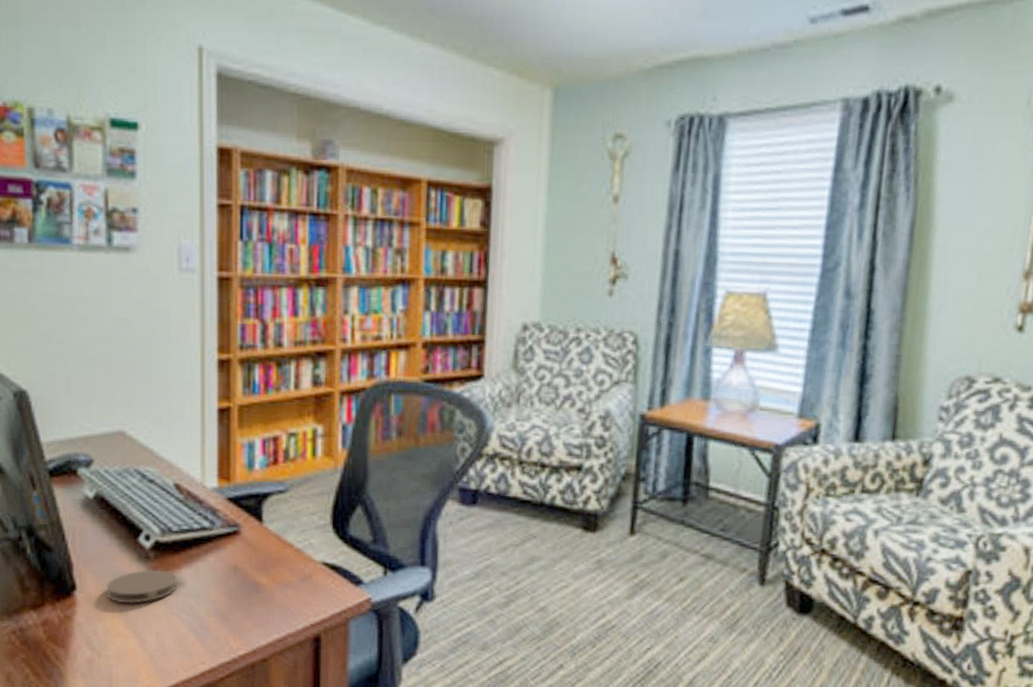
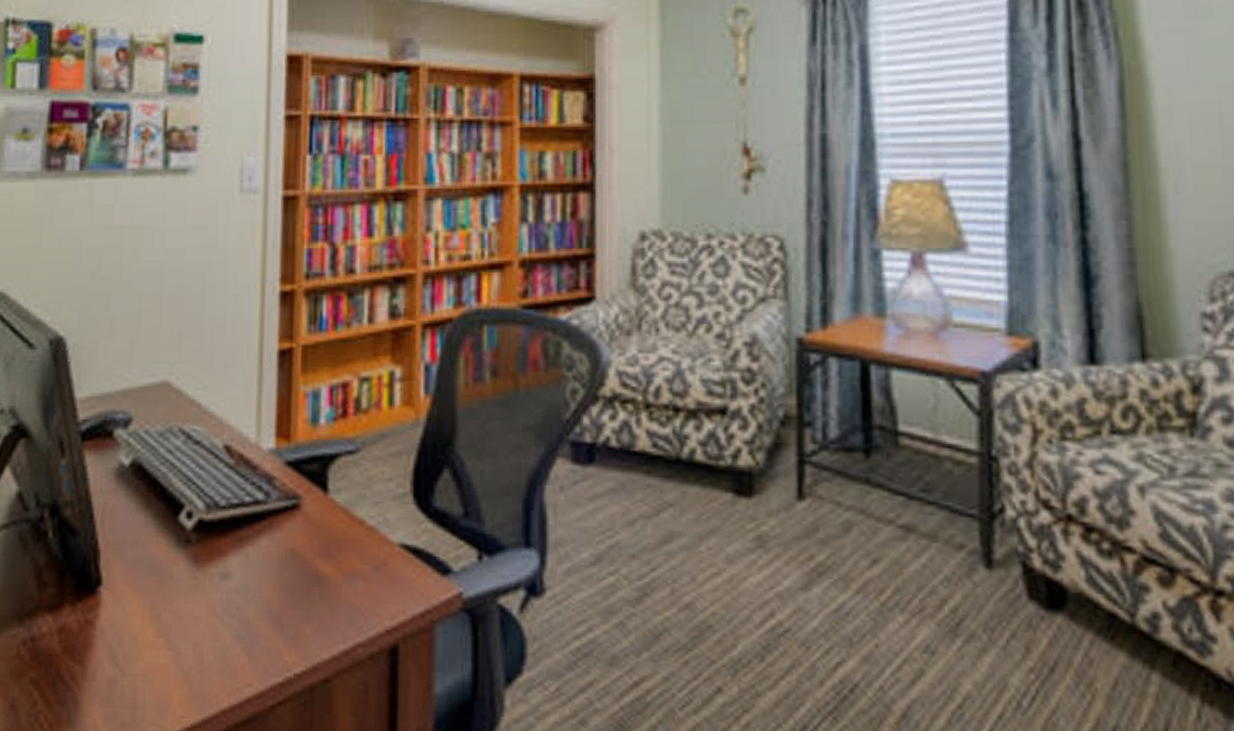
coaster: present [107,569,178,604] -> none [138,557,223,603]

